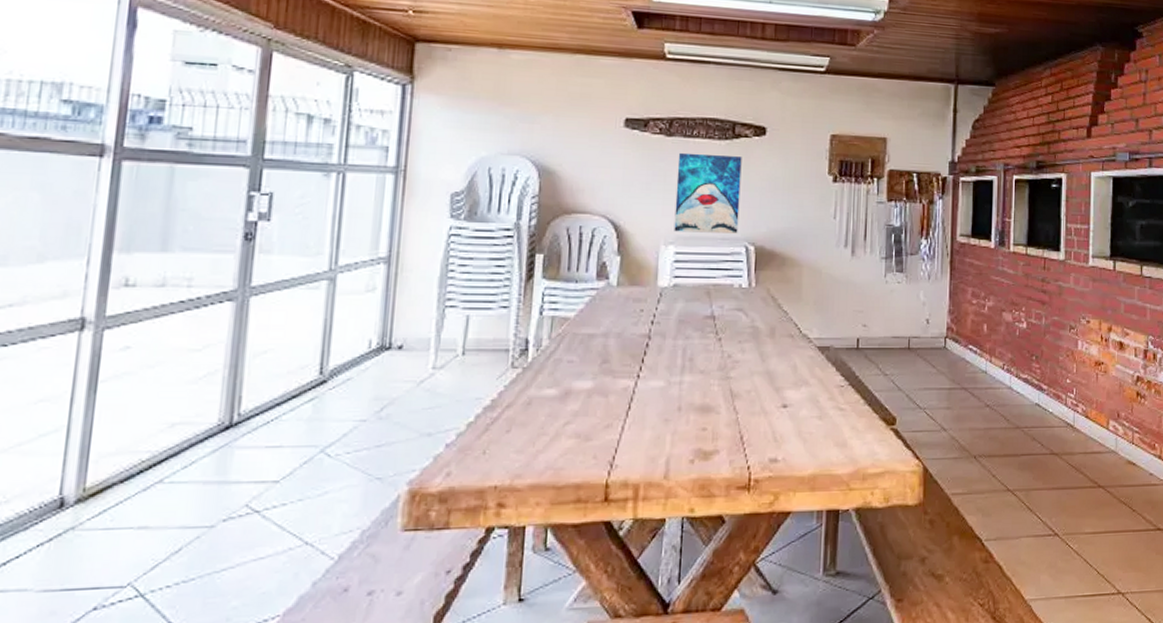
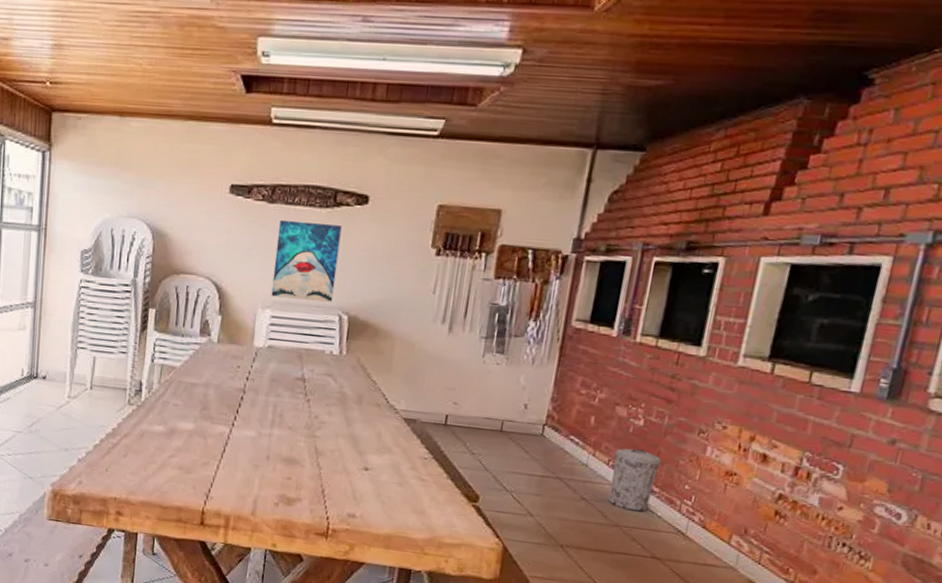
trash can: none [1007,351,1045,411] -> present [608,448,661,512]

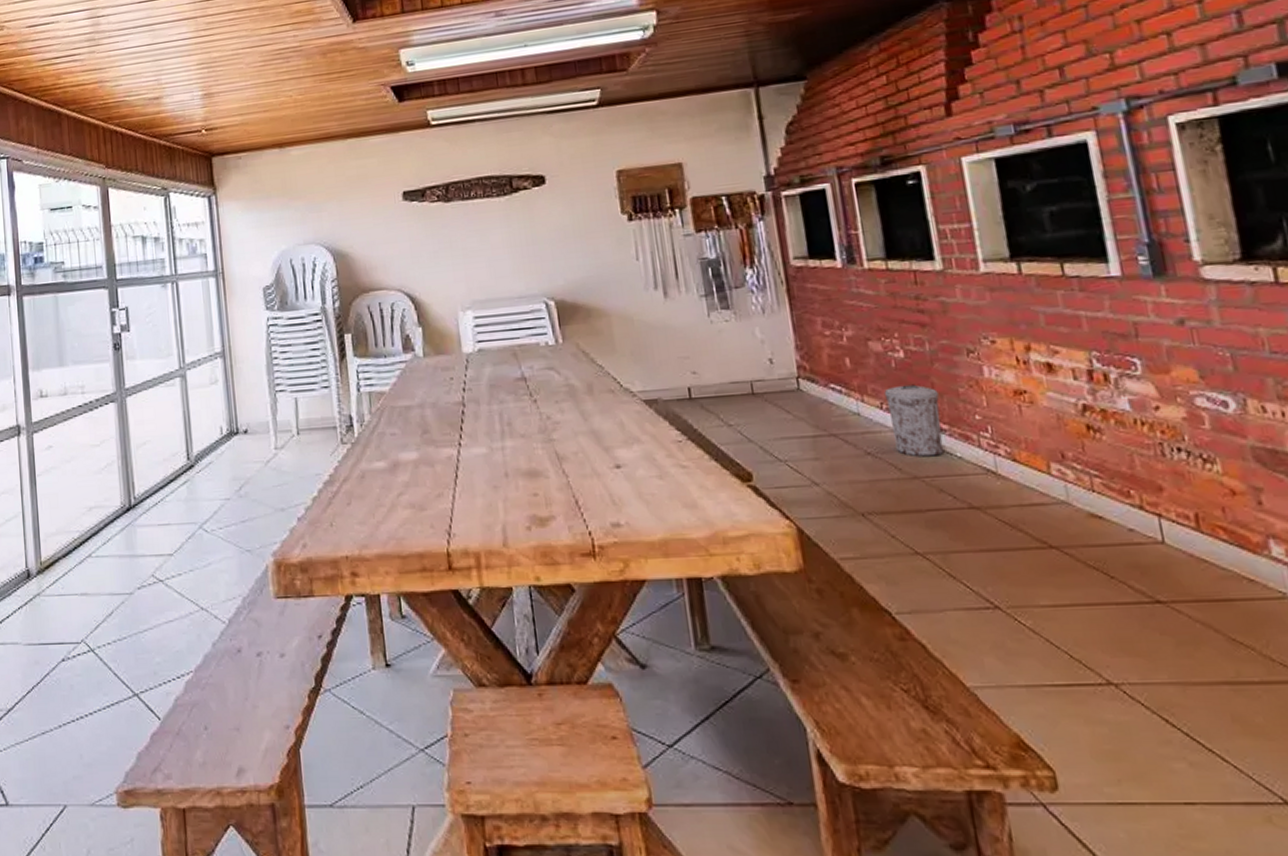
wall art: present [271,219,342,302] -> none [459,210,535,296]

